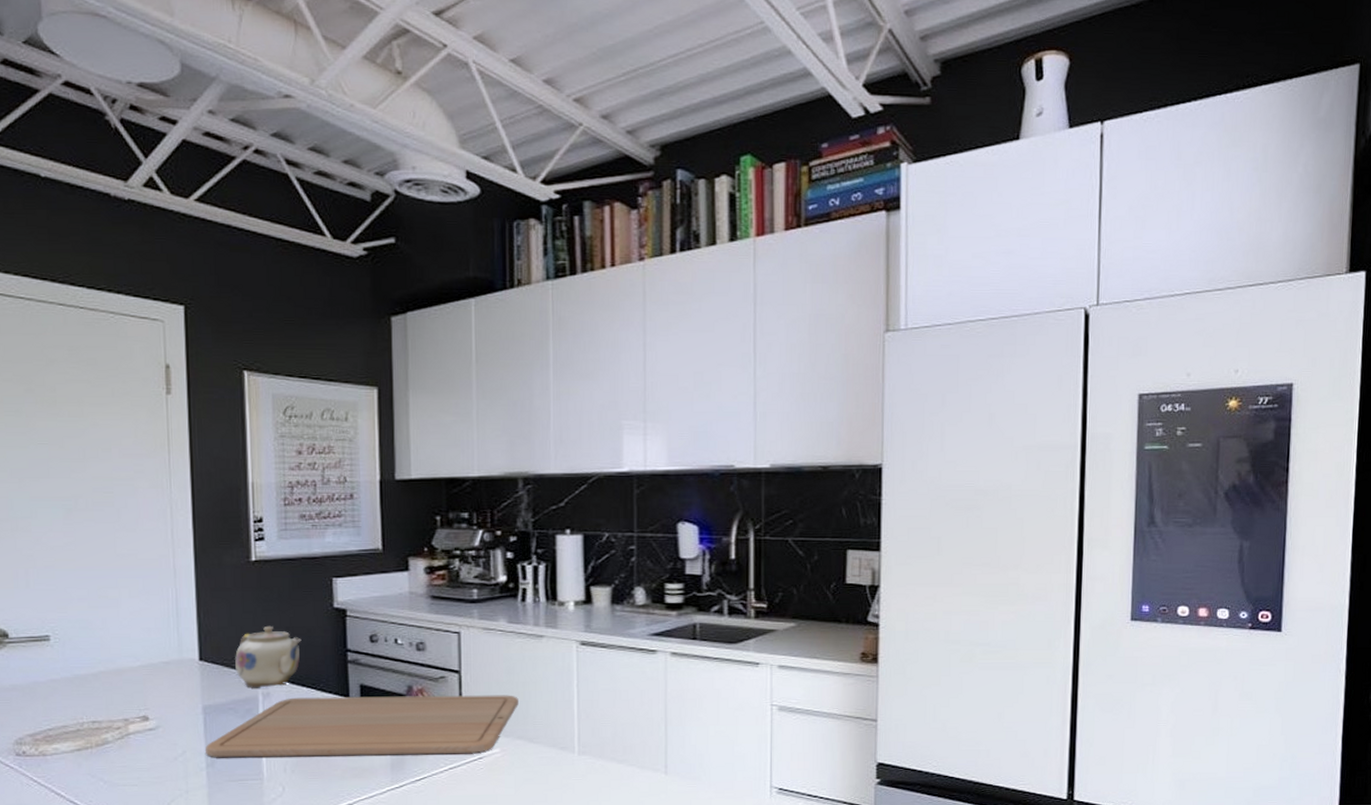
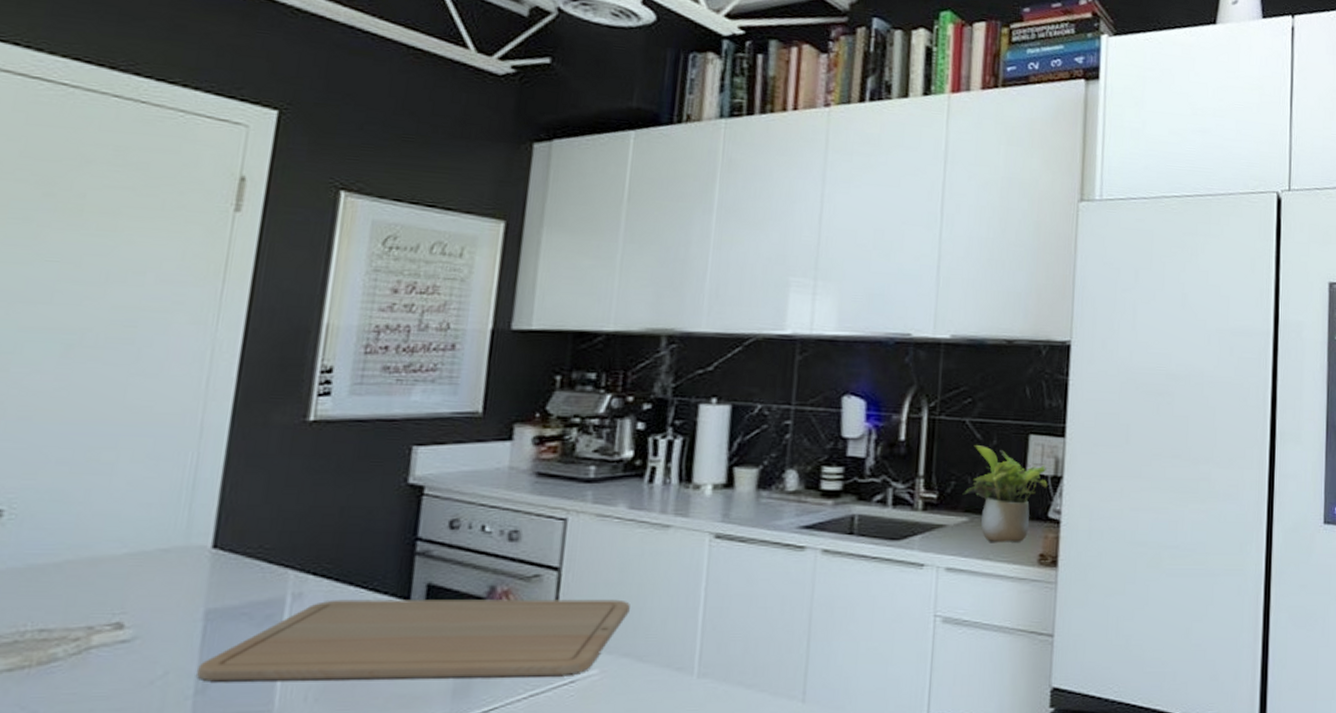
teapot: present [235,625,302,688] -> none [261,504,359,587]
potted plant: none [789,561,866,644] -> present [962,445,1048,543]

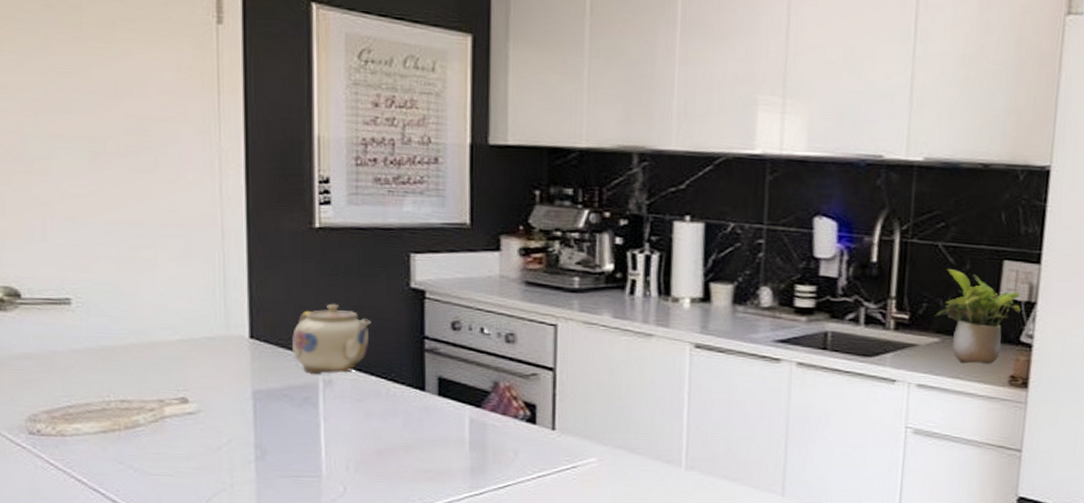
chopping board: present [197,599,630,680] -> none [255,387,620,461]
teapot: none [261,504,359,587] -> present [292,303,371,375]

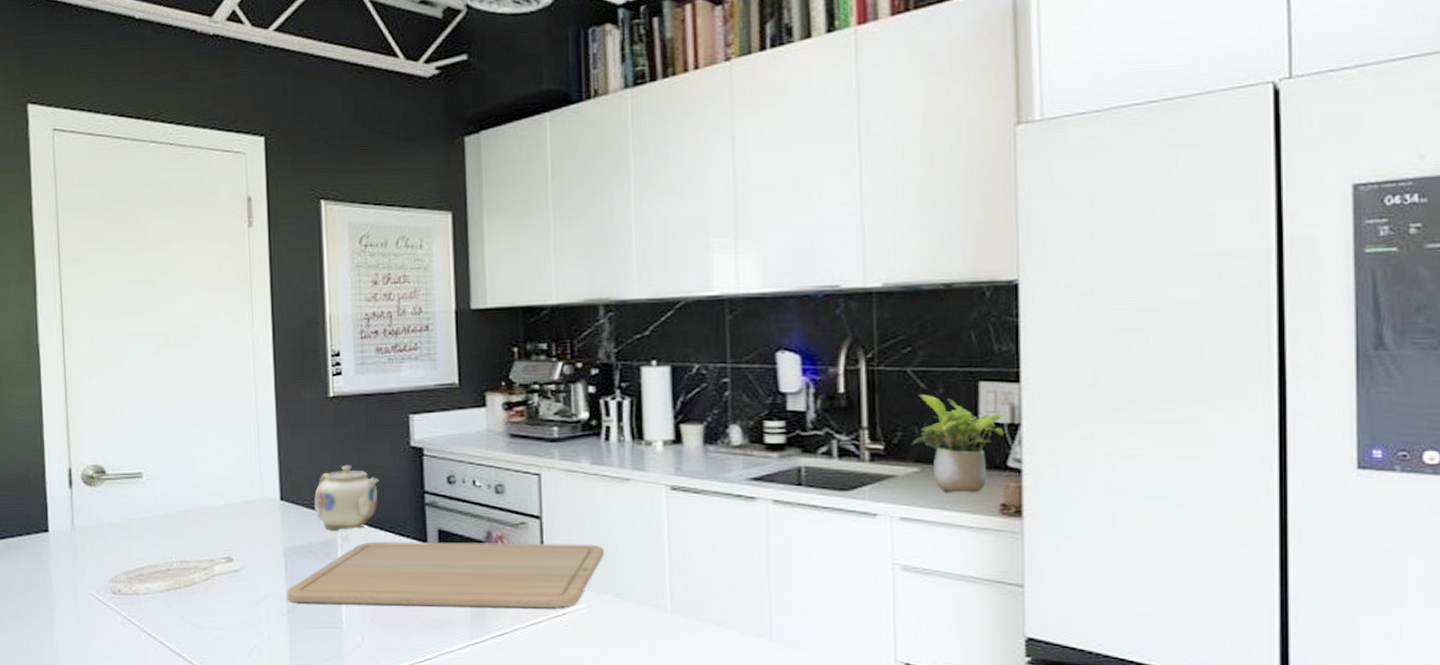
chopping board: none [255,387,620,461] -> present [287,541,604,608]

